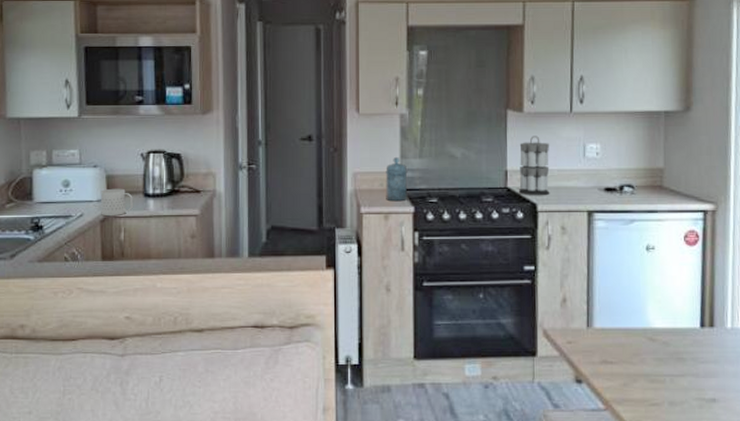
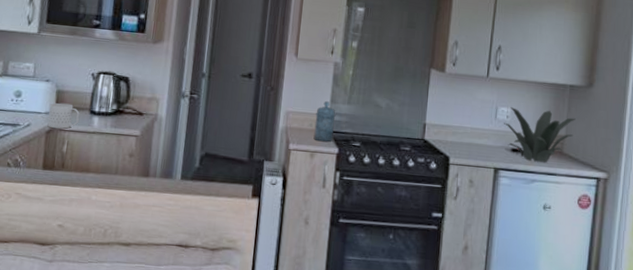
spice rack: present [518,136,550,196] -> none [433,94,465,151]
plant: none [593,141,674,201] -> present [503,107,576,164]

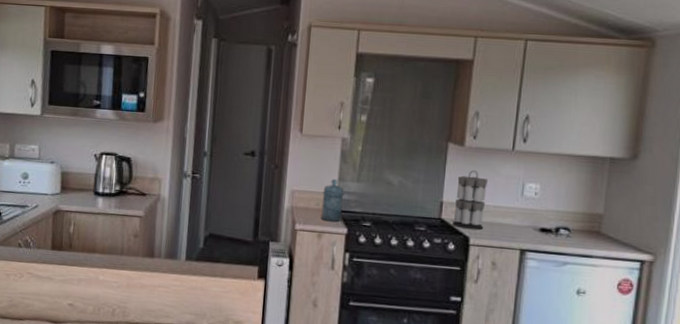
mug: present [47,103,80,129] -> none [54,184,84,210]
spice rack: none [433,94,465,151] -> present [451,170,488,231]
plant: present [503,107,576,164] -> none [530,183,616,245]

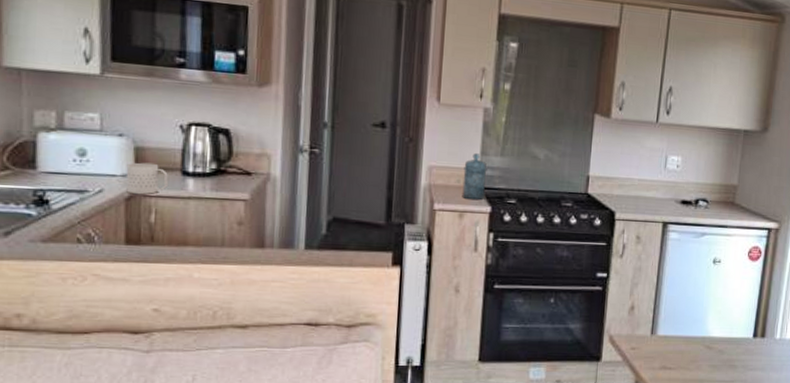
mug: none [54,184,84,210] -> present [125,162,168,195]
spice rack: present [451,170,488,231] -> none [598,143,633,205]

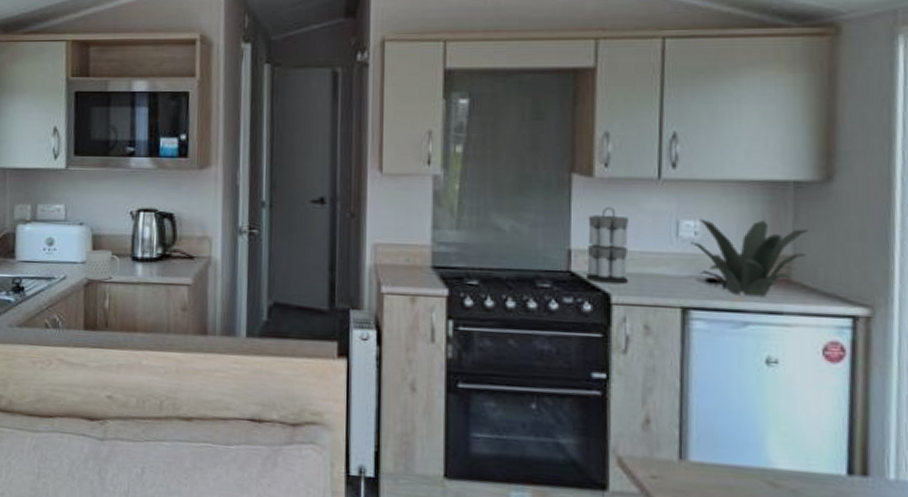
canister: present [462,153,487,200] -> none [413,227,441,282]
spice rack: none [598,143,633,205] -> present [585,207,629,285]
plant: none [673,156,749,215] -> present [689,219,808,298]

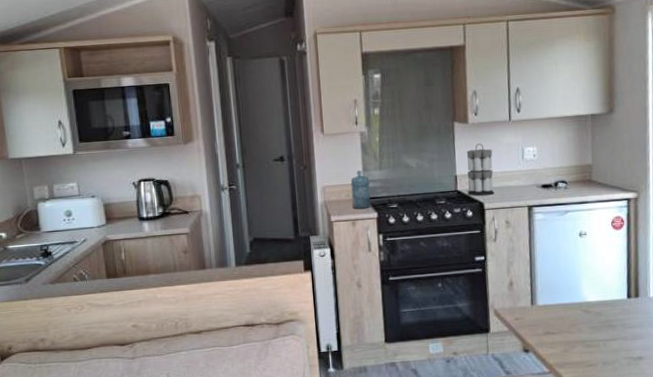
mug: present [85,249,120,281] -> none [100,214,130,240]
canister: none [413,227,441,282] -> present [350,170,371,210]
plant: present [689,219,808,298] -> none [530,142,600,194]

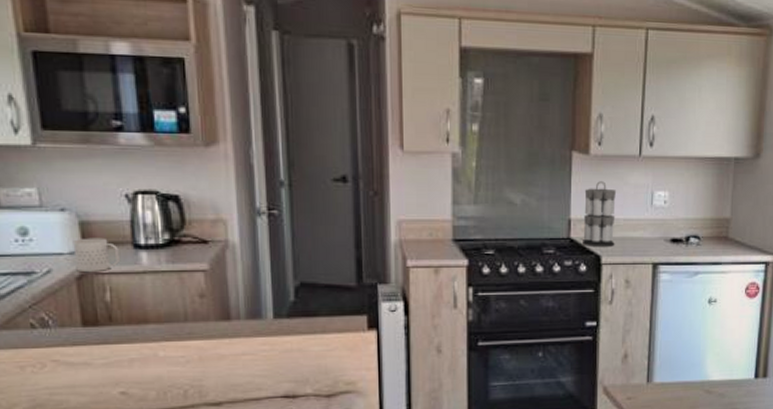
mug: none [100,214,130,240] -> present [72,238,120,273]
canister: present [350,170,371,210] -> none [435,203,461,254]

